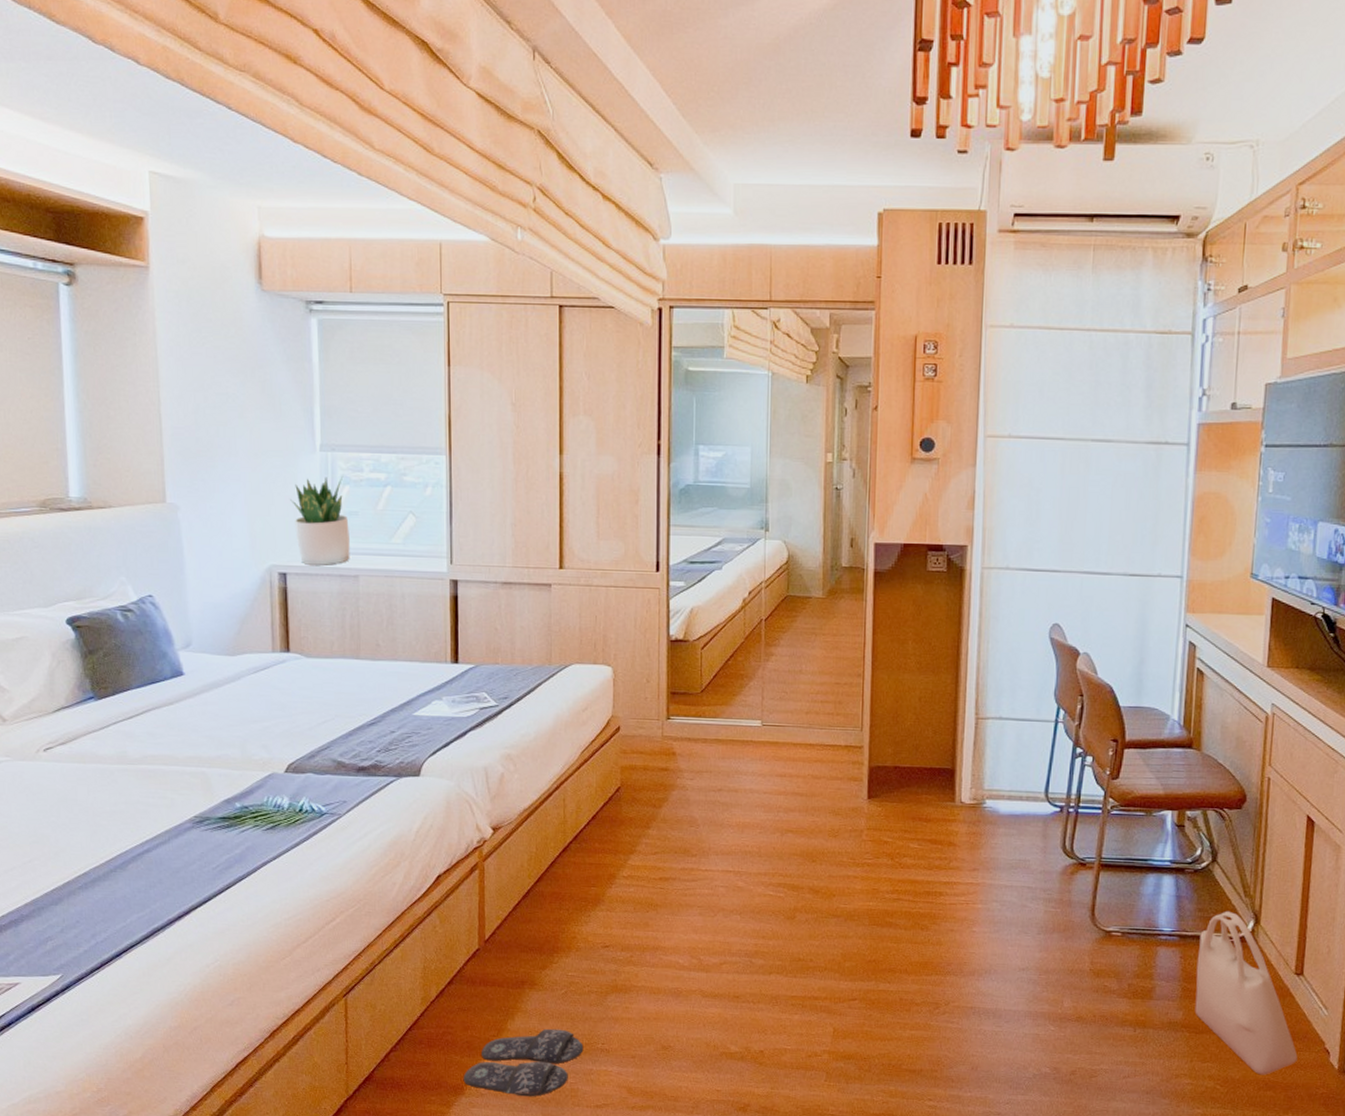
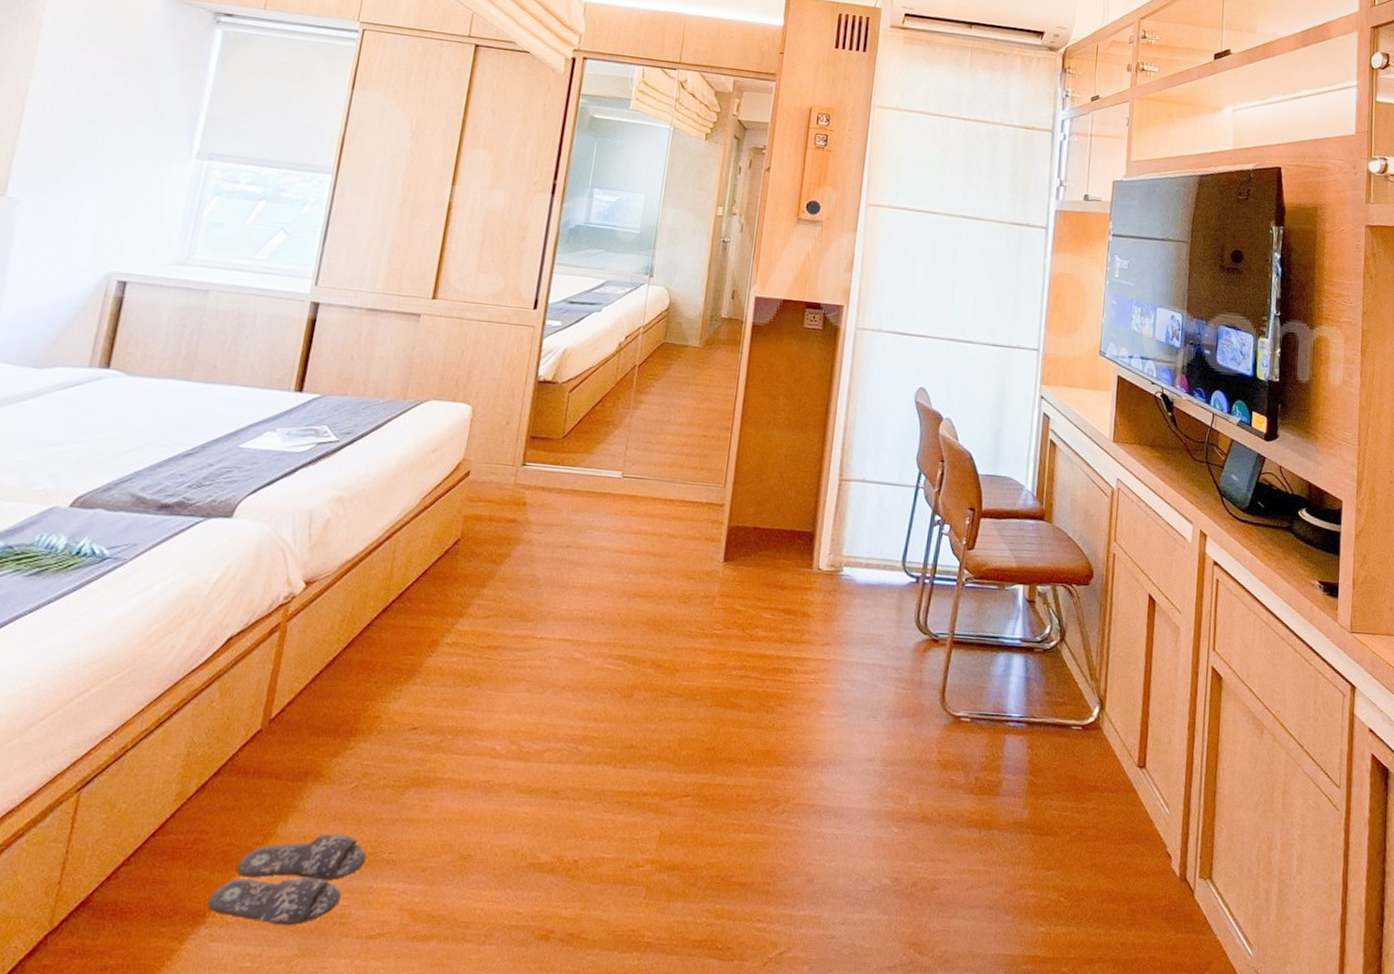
planter: present [290,476,350,566] -> none [147,184,215,277]
handbag: present [1194,911,1298,1075] -> none [1040,695,1141,885]

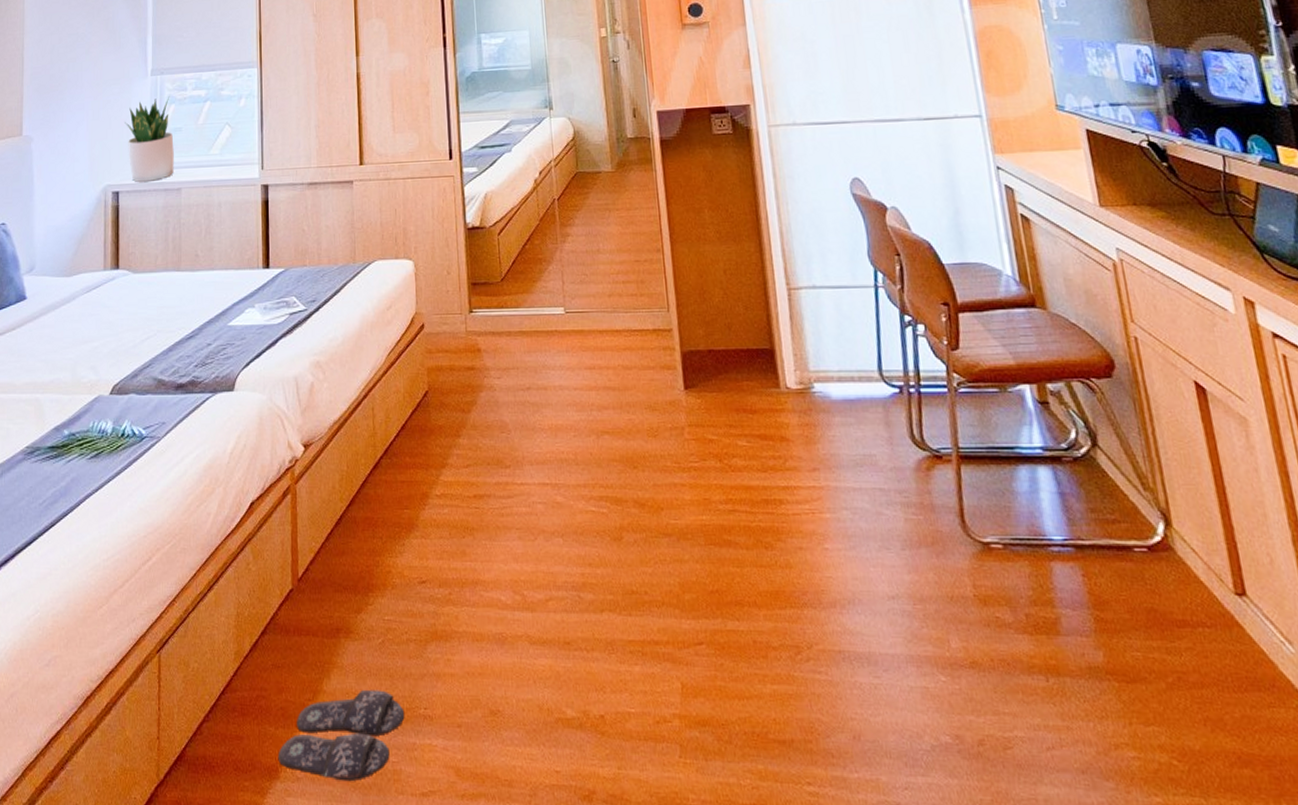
planter: none [147,184,215,277] -> present [125,96,174,183]

